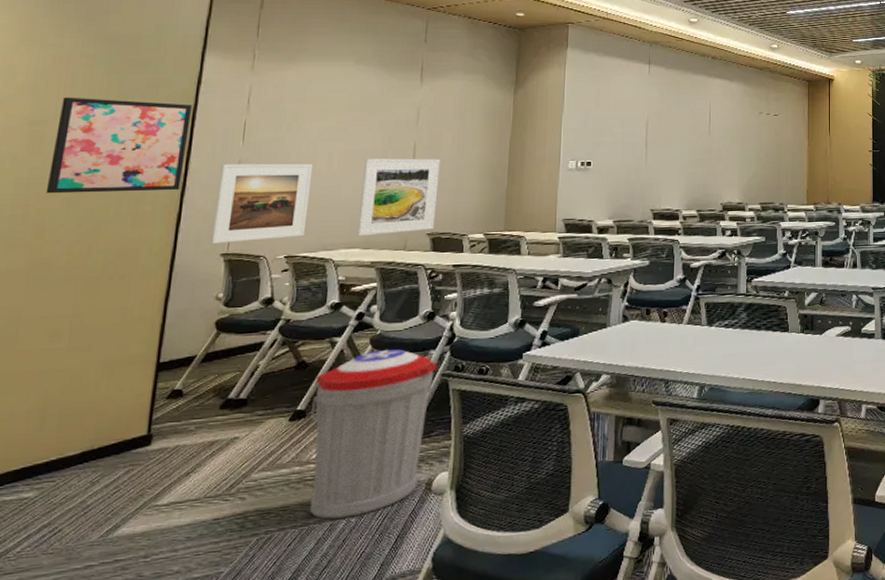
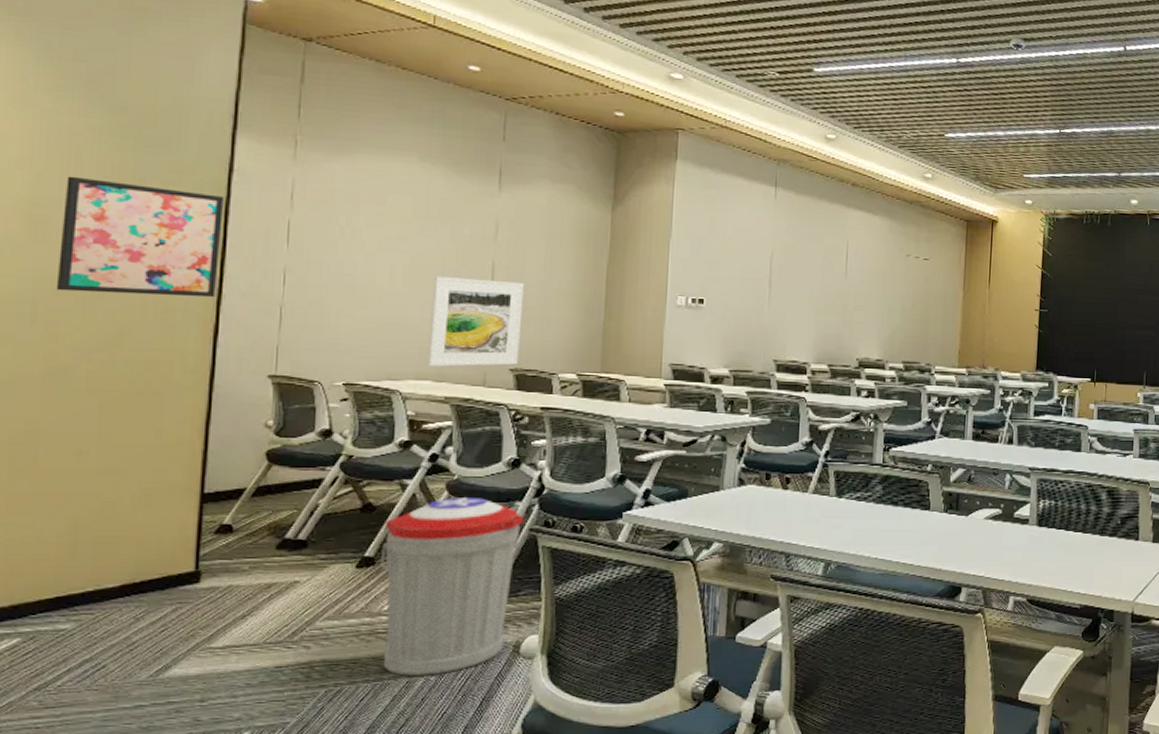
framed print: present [210,163,313,244] -> none [255,271,373,364]

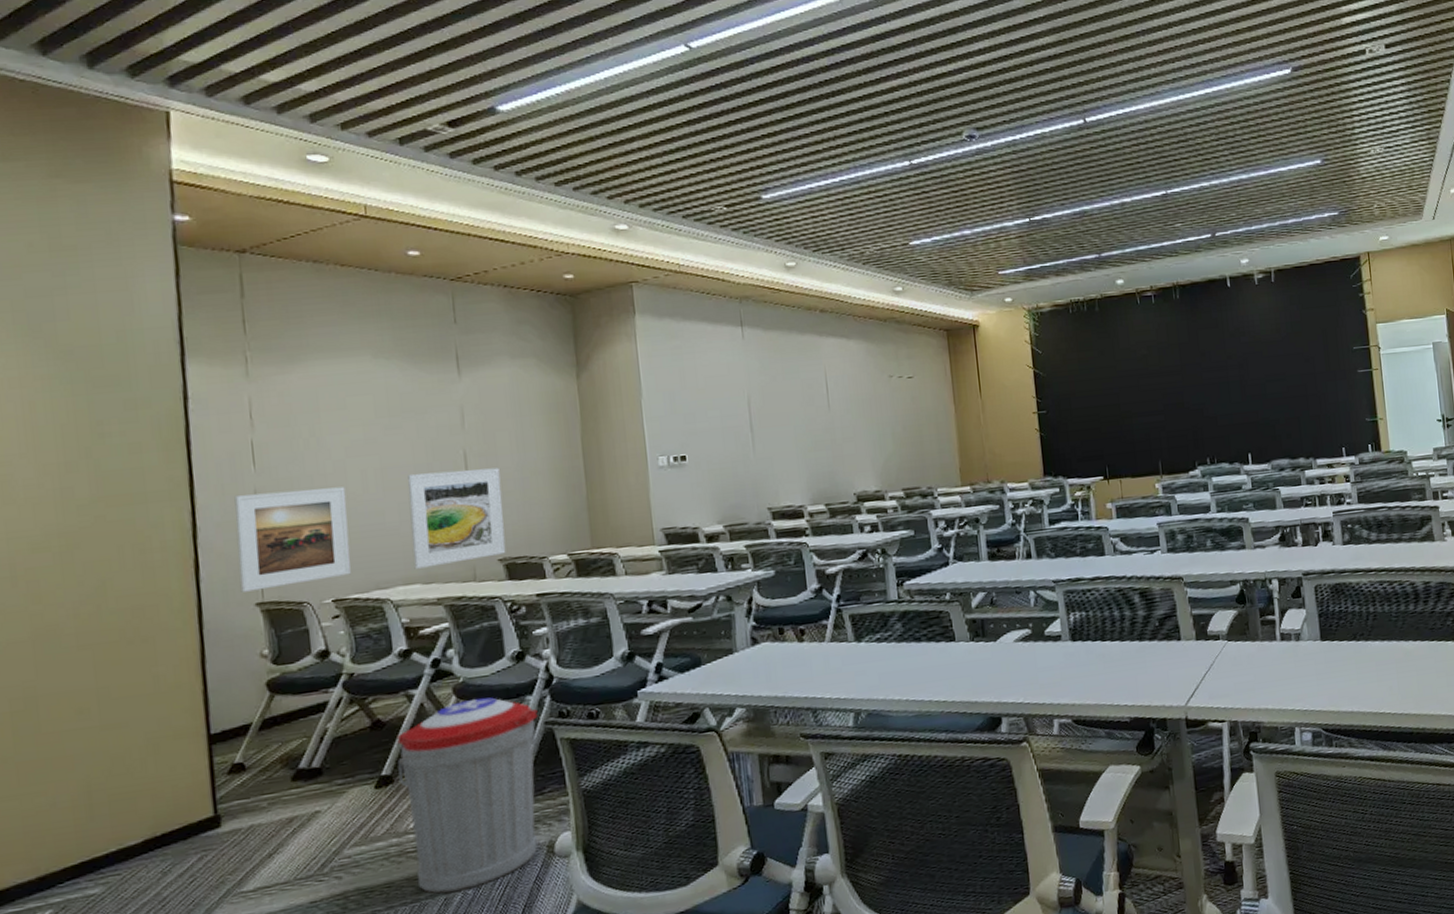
wall art: present [56,176,224,298] -> none [24,426,190,549]
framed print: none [255,271,373,364] -> present [234,486,351,592]

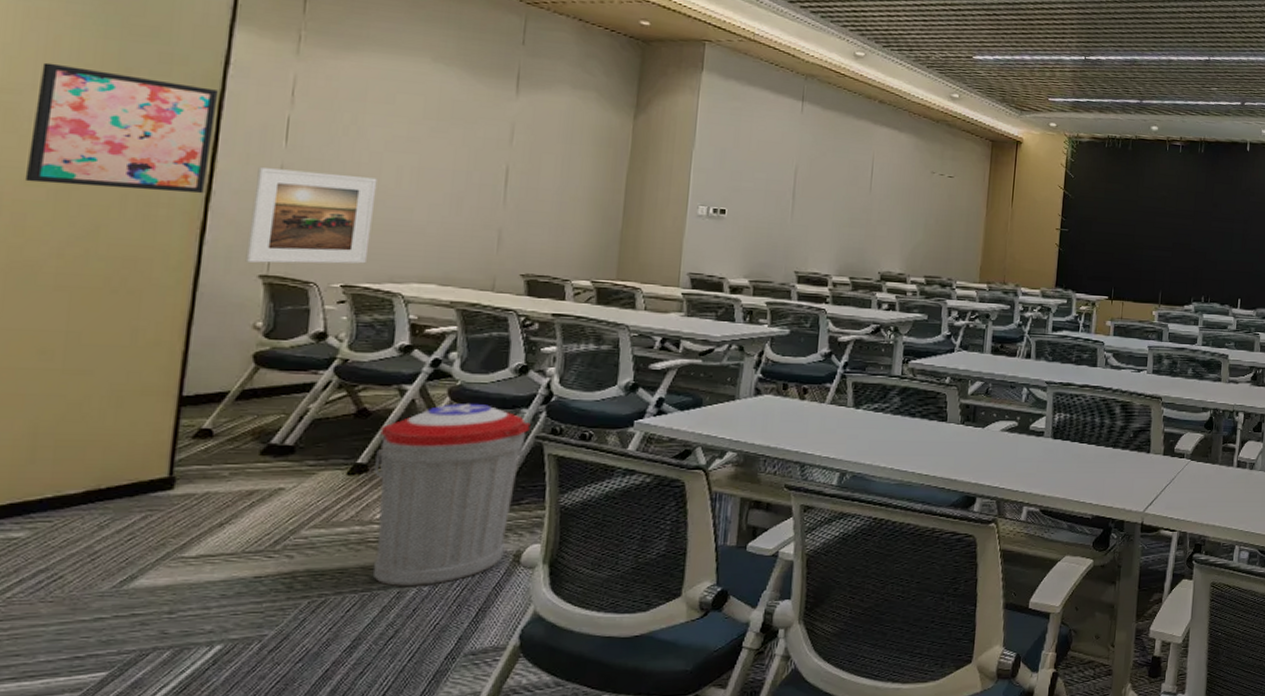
wall art: none [24,426,190,549] -> present [24,62,218,194]
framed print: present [407,467,506,569] -> none [433,179,539,271]

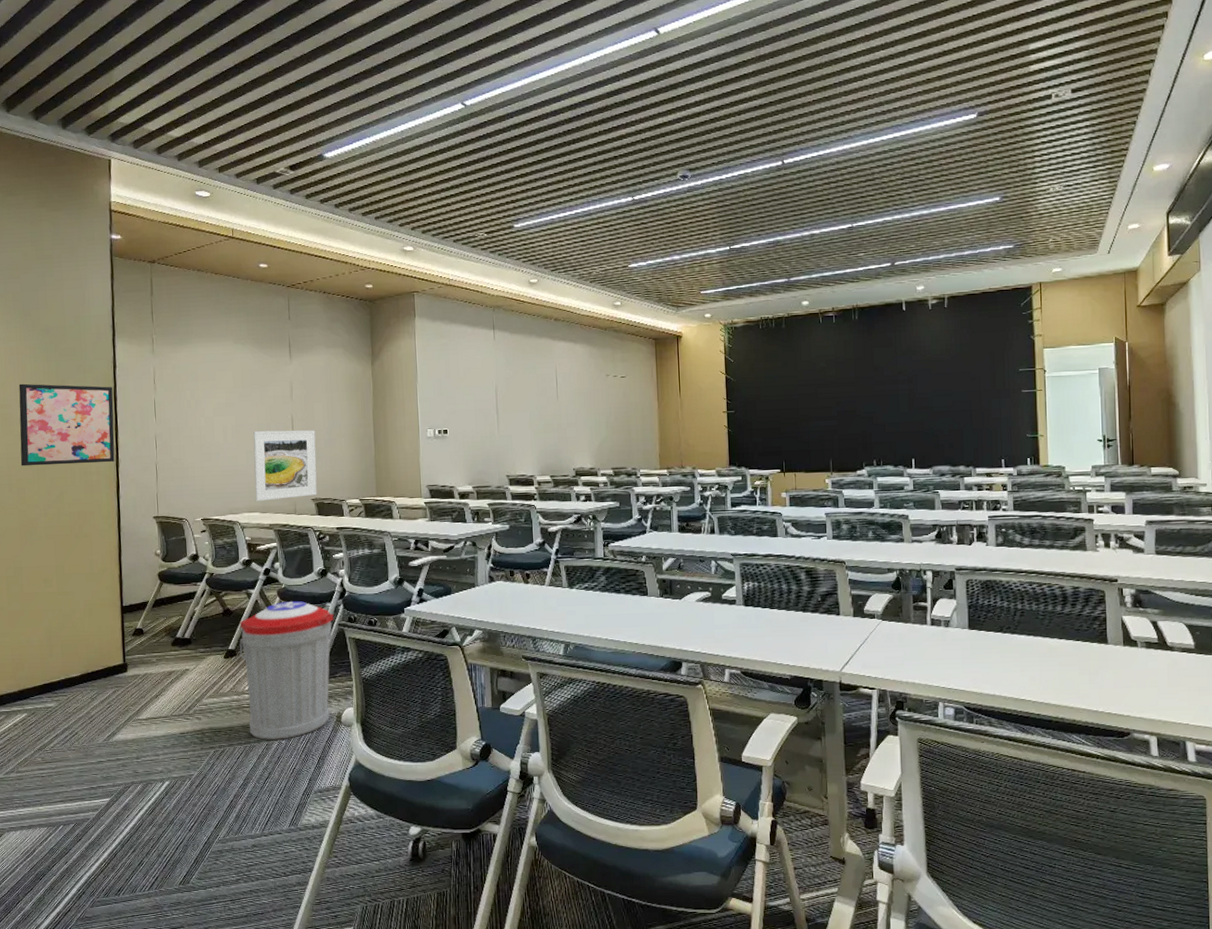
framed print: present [245,167,378,264] -> none [142,437,214,508]
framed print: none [433,179,539,271] -> present [253,430,317,501]

